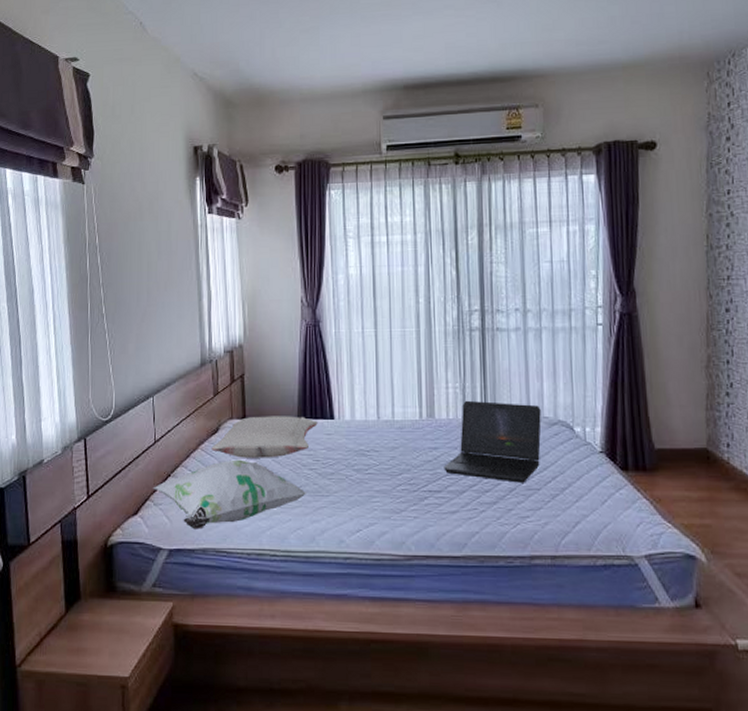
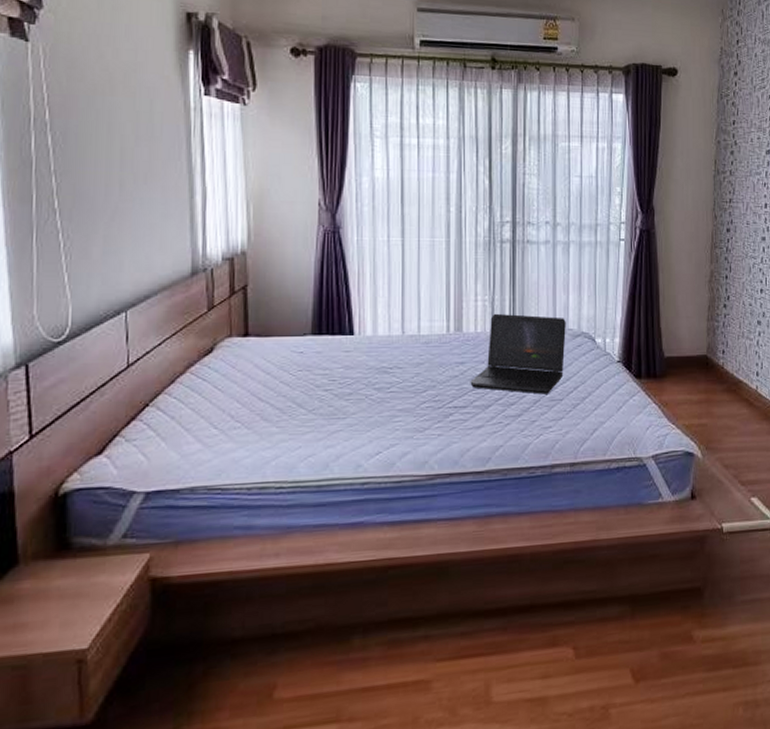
decorative pillow: present [152,459,307,530] -> none [123,383,321,466]
pillow: present [211,416,318,458] -> none [203,332,335,381]

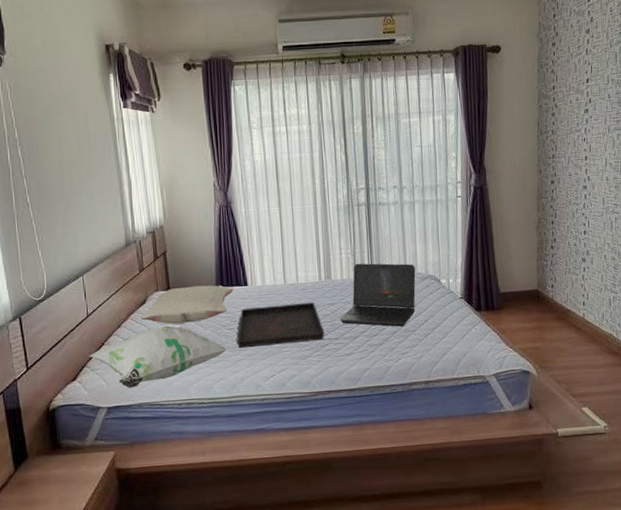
decorative pillow: none [123,383,321,466] -> present [88,325,228,388]
pillow: none [203,332,335,381] -> present [140,284,234,324]
serving tray: none [334,359,450,416] -> present [236,301,325,348]

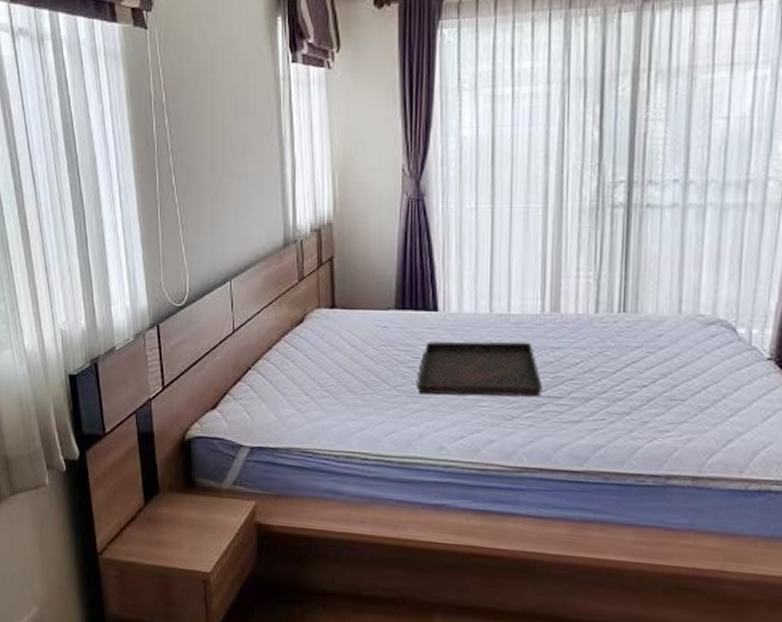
decorative pillow: present [88,325,228,388] -> none [231,353,404,428]
pillow: present [140,284,234,324] -> none [296,305,419,353]
laptop computer: present [340,263,416,327] -> none [567,292,696,392]

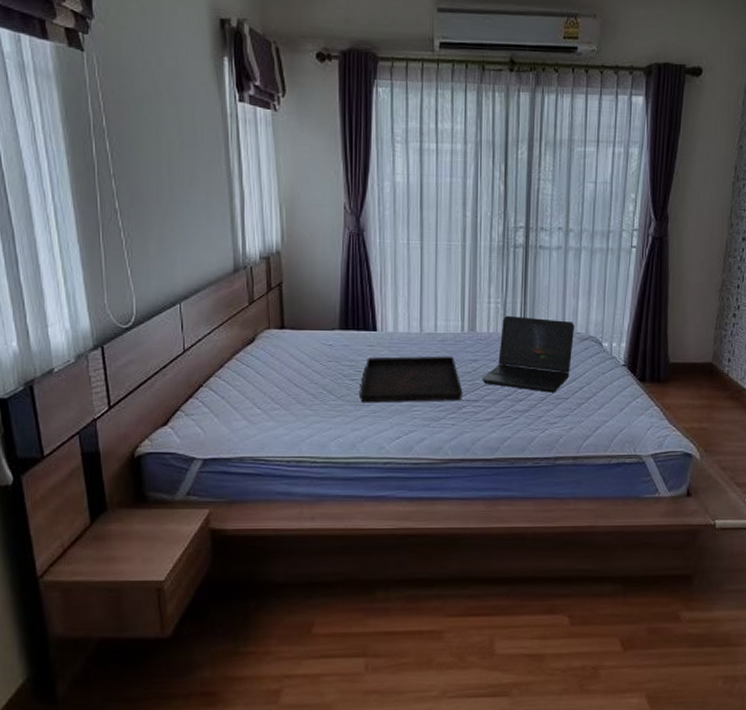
laptop computer: none [567,292,696,392] -> present [482,315,574,393]

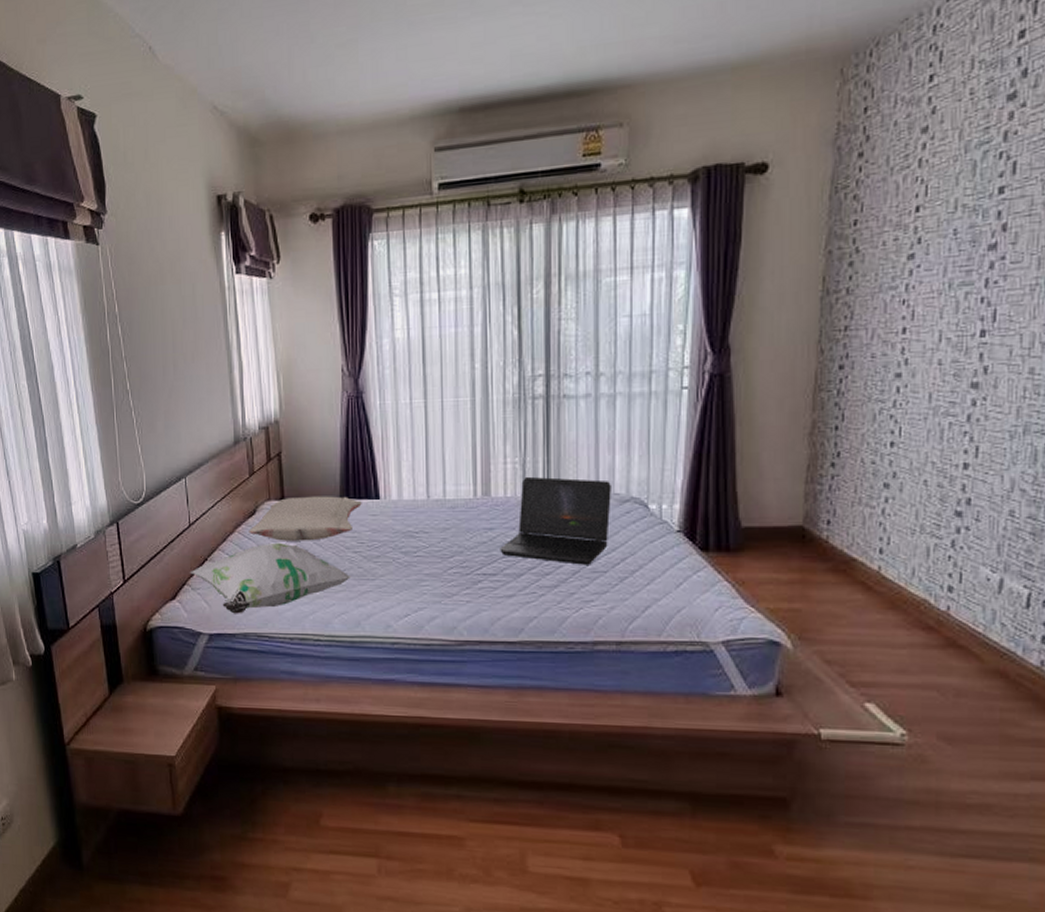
decorative pillow: none [183,370,348,439] -> present [189,542,352,614]
pillow: none [247,326,360,369] -> present [249,496,362,541]
serving tray: present [360,356,463,403] -> none [363,524,478,577]

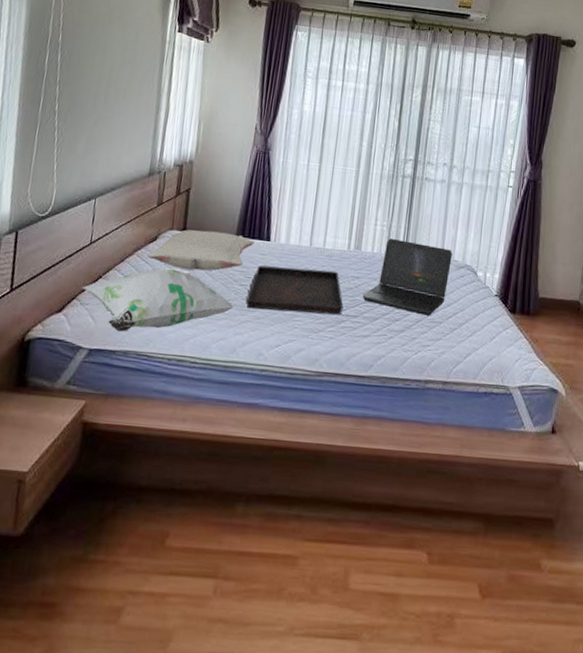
serving tray: none [363,524,478,577] -> present [246,265,344,315]

